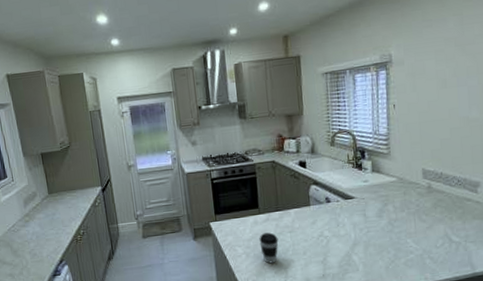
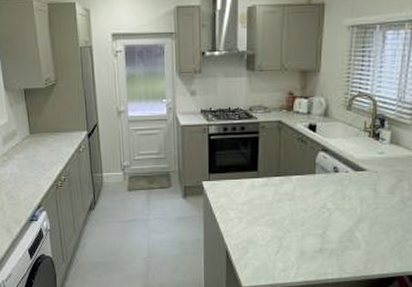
coffee cup: present [259,232,279,264] -> none [254,198,276,231]

